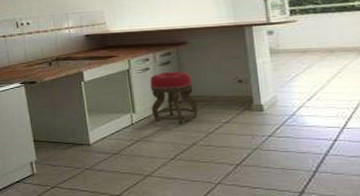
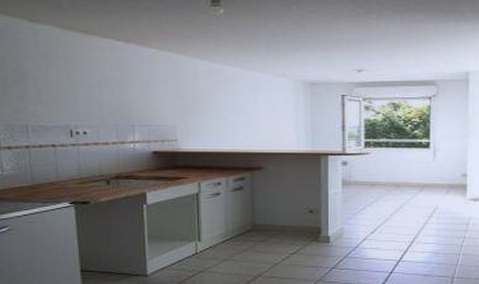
stool: present [150,71,199,124] -> none [218,197,267,254]

